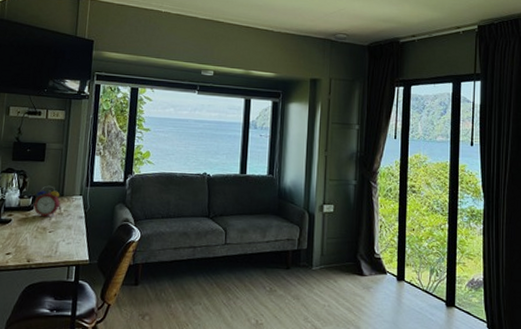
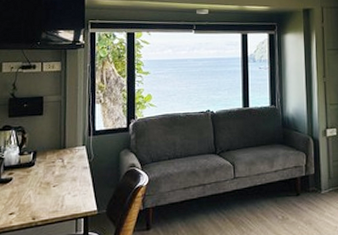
alarm clock: present [33,185,61,216] -> none [35,139,63,171]

